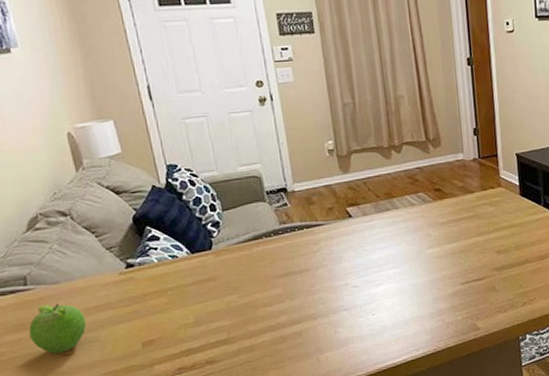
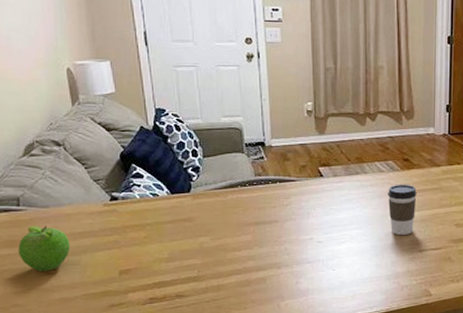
coffee cup: none [421,215,453,270] -> present [387,184,417,235]

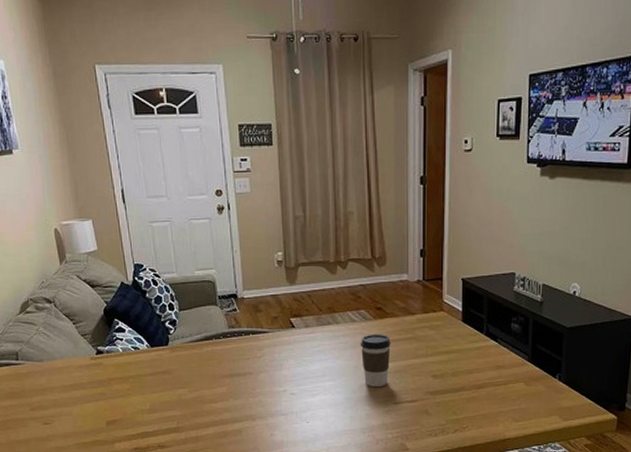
fruit: present [18,226,71,271] -> none [19,379,63,421]

